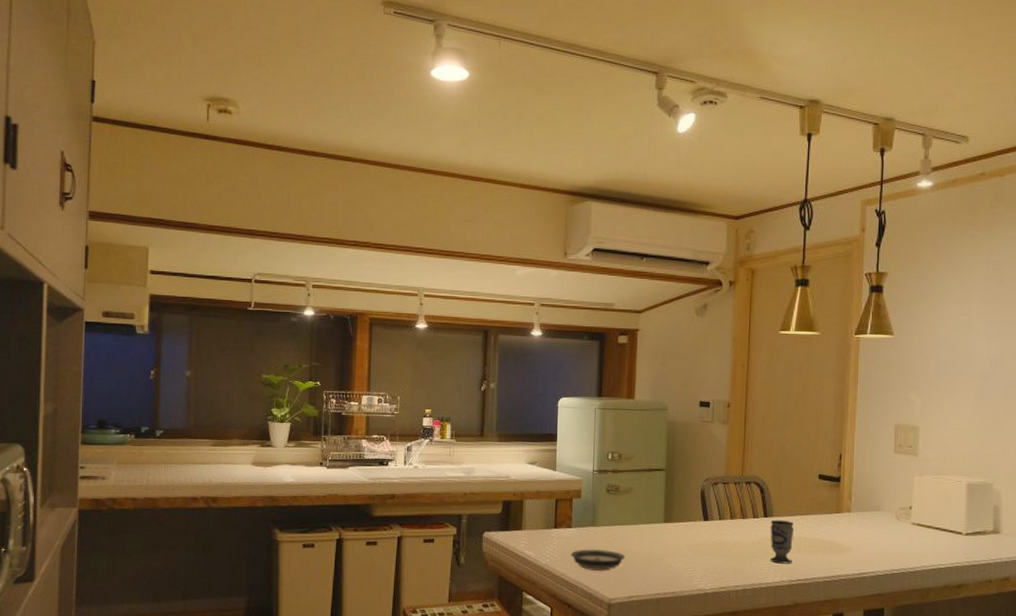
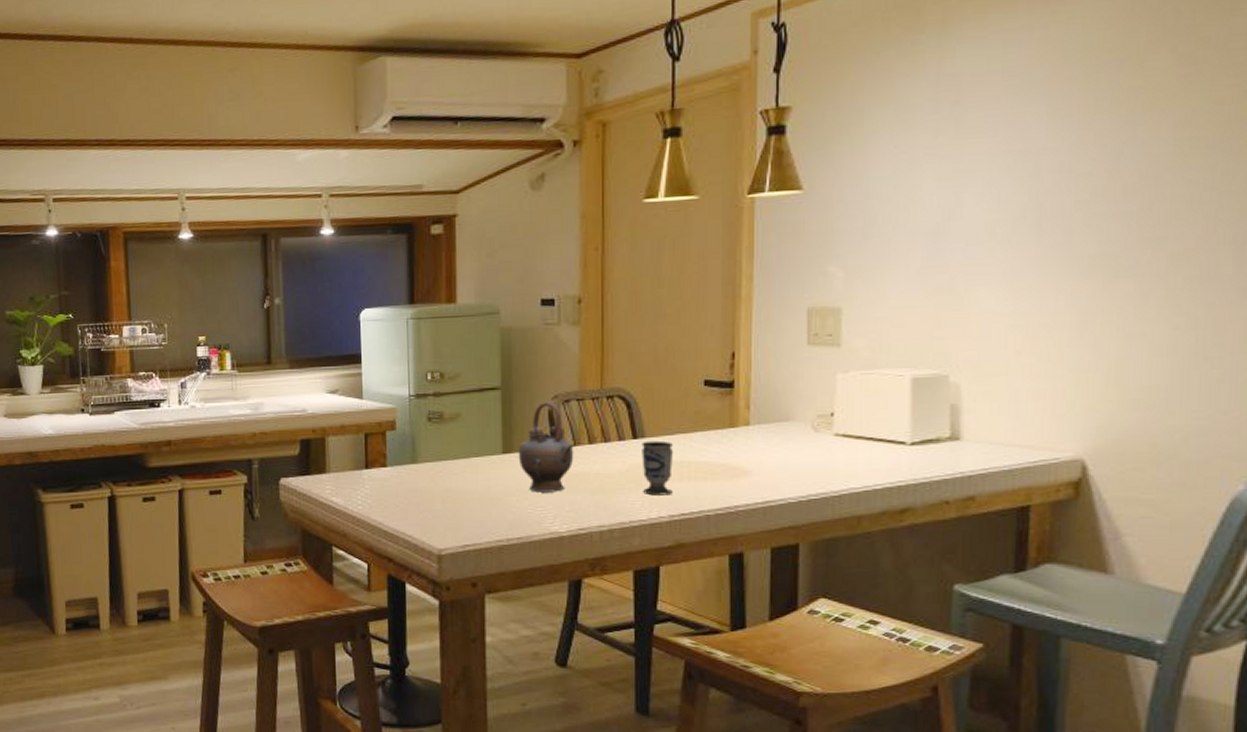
saucer: present [570,549,626,571] -> none [387,491,456,517]
teapot: none [676,483,721,557] -> present [518,401,576,493]

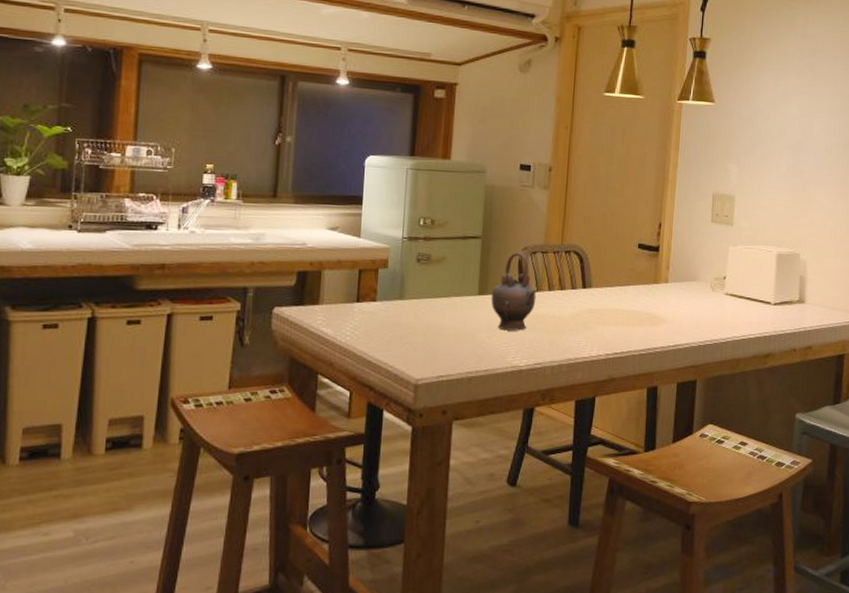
cup: present [641,440,674,496] -> none [587,290,613,337]

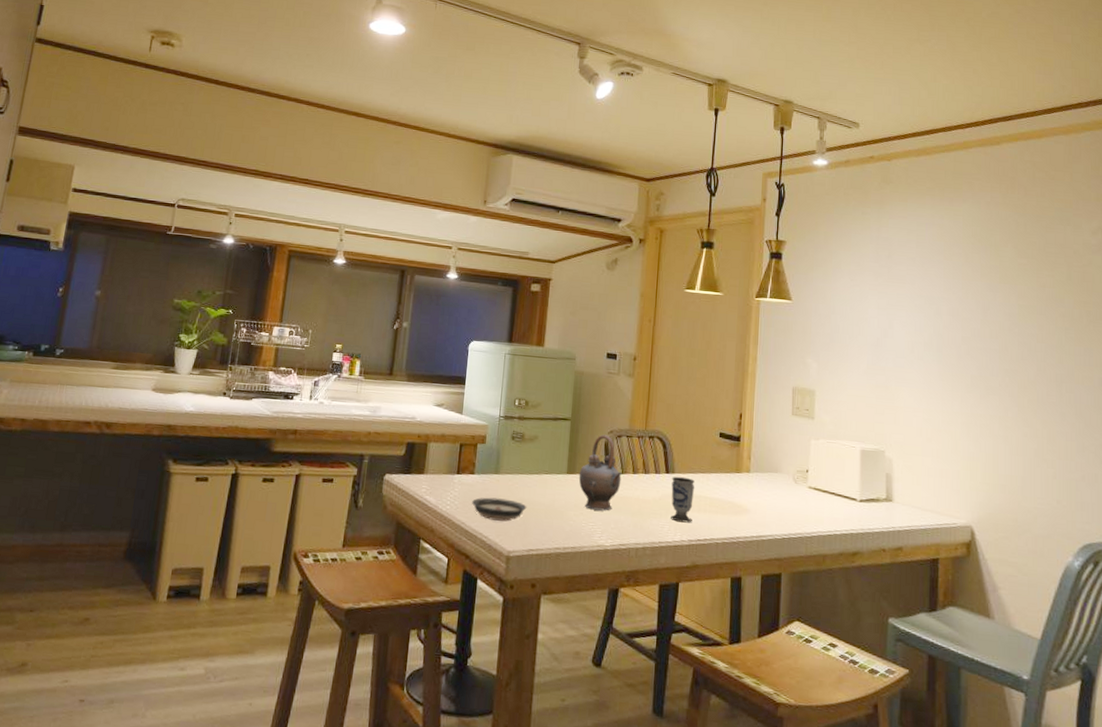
saucer: none [373,325,436,349] -> present [471,497,527,522]
cup: none [587,290,613,337] -> present [671,476,695,523]

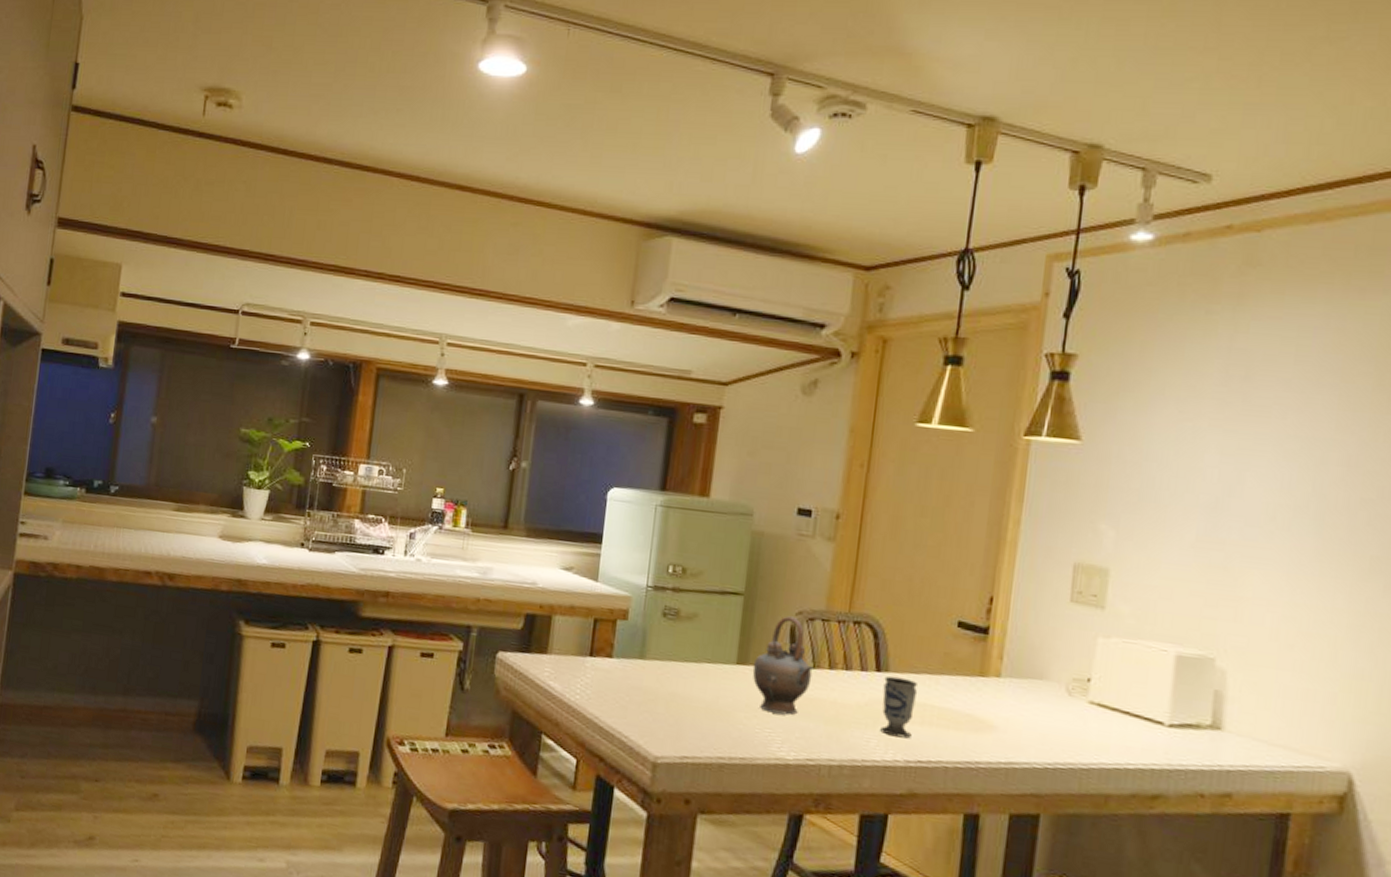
saucer: present [471,497,527,522] -> none [607,687,681,720]

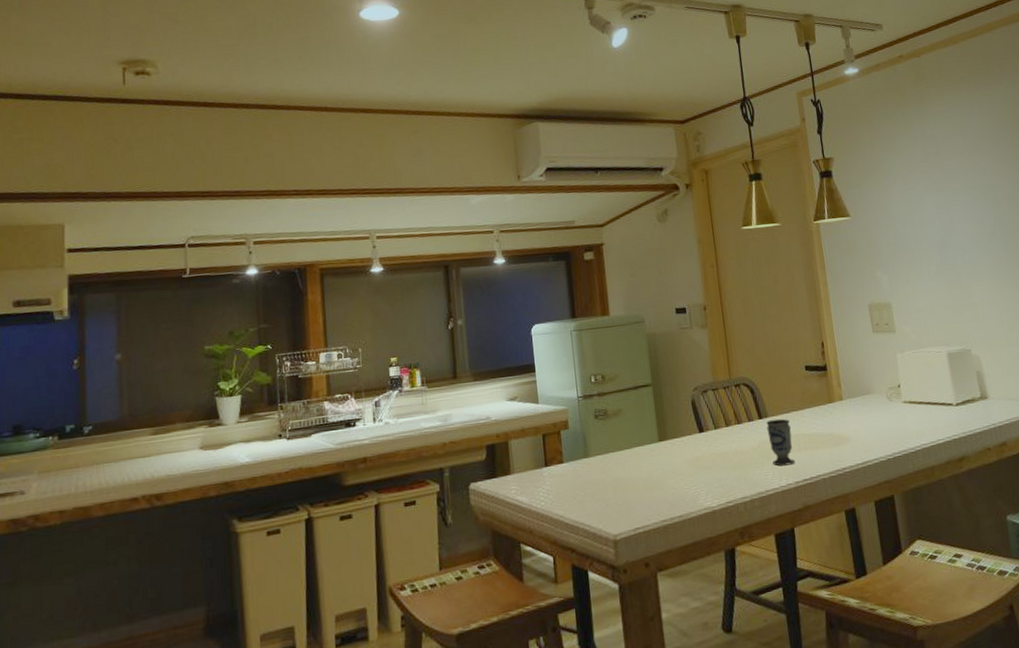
teapot: present [752,616,815,716] -> none [671,393,716,473]

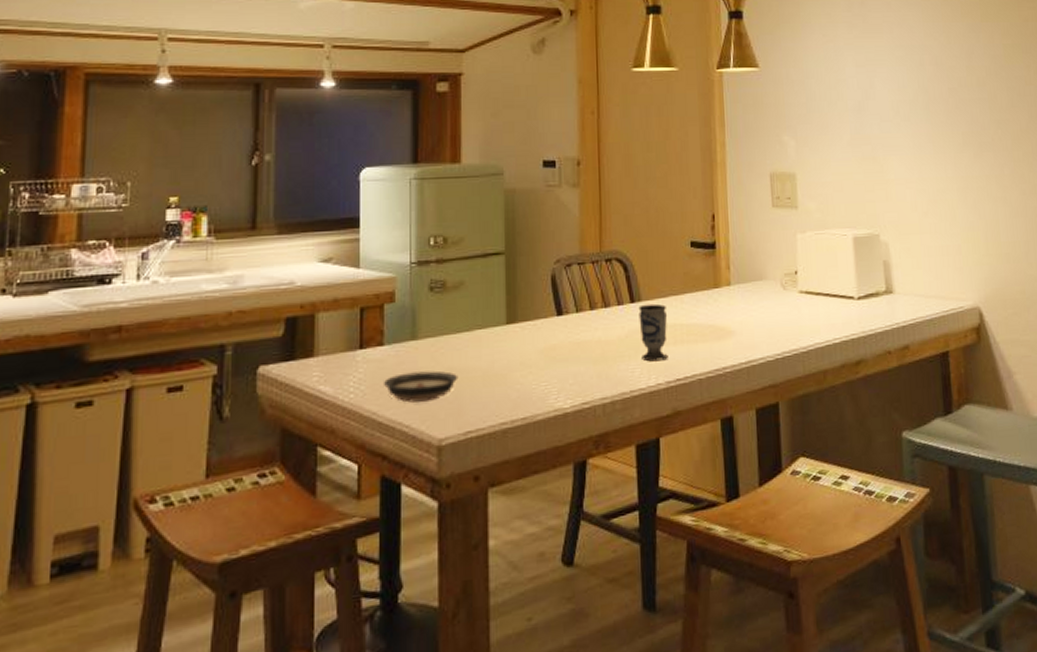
saucer: none [566,481,625,507] -> present [383,371,458,403]

